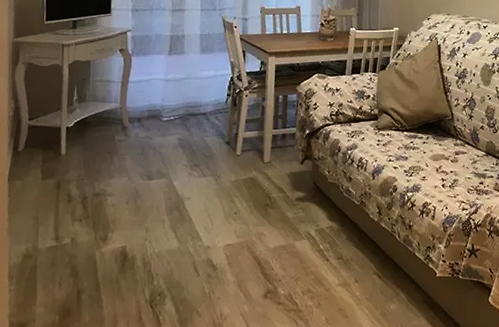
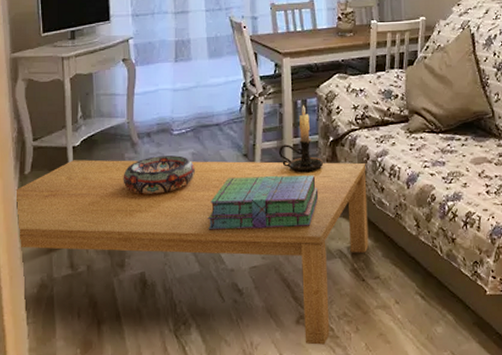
coffee table: none [8,140,337,318] -> present [16,159,369,345]
decorative bowl: none [111,140,180,174] -> present [123,155,195,194]
stack of books: none [188,162,293,210] -> present [208,175,319,230]
candle holder: none [258,100,299,161] -> present [278,105,324,173]

